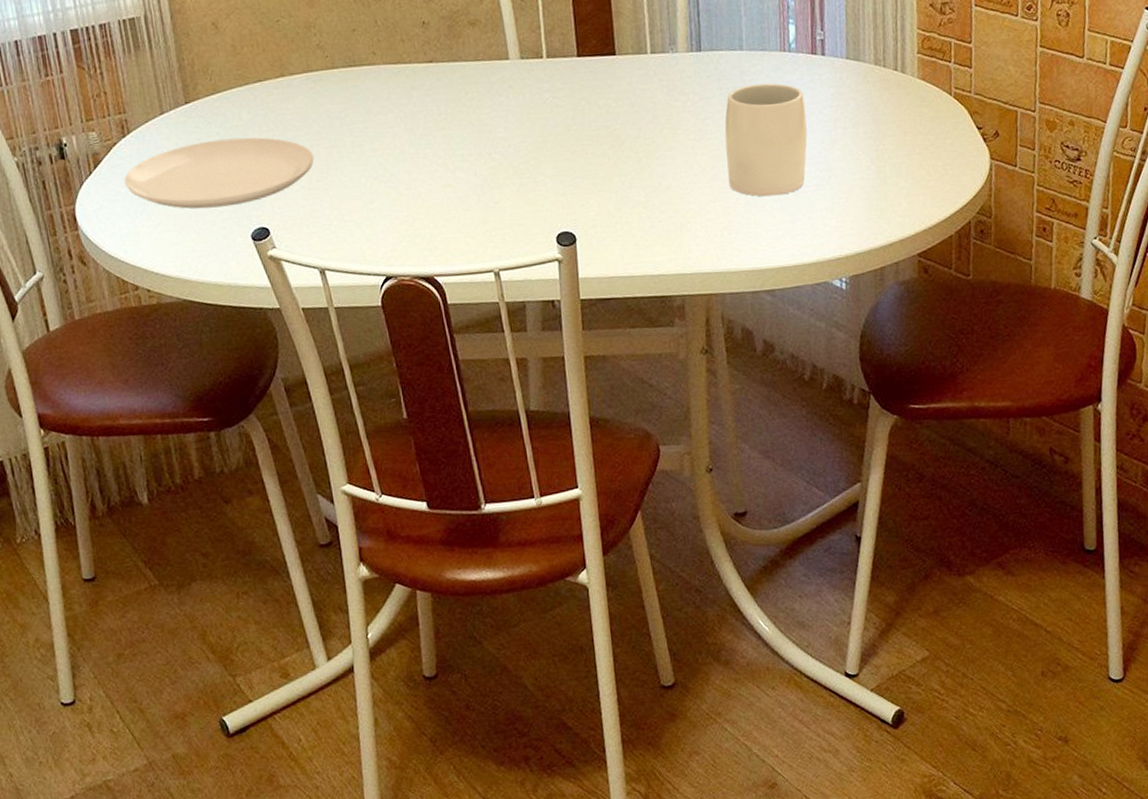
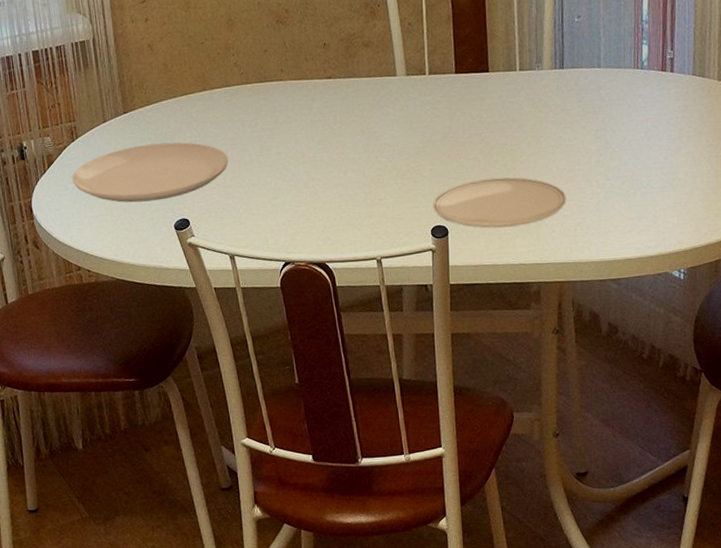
plate: none [557,175,710,234] -> present [432,177,566,228]
mug: present [724,83,808,197] -> none [581,96,655,197]

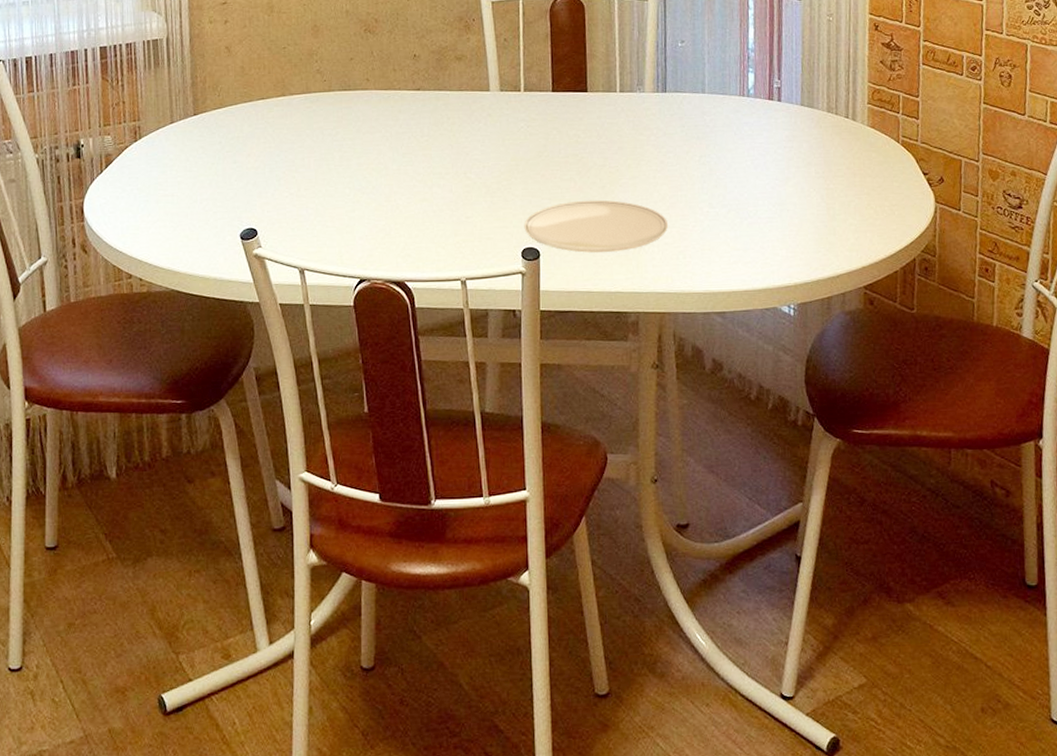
plate: present [72,142,229,203] -> none [131,147,305,209]

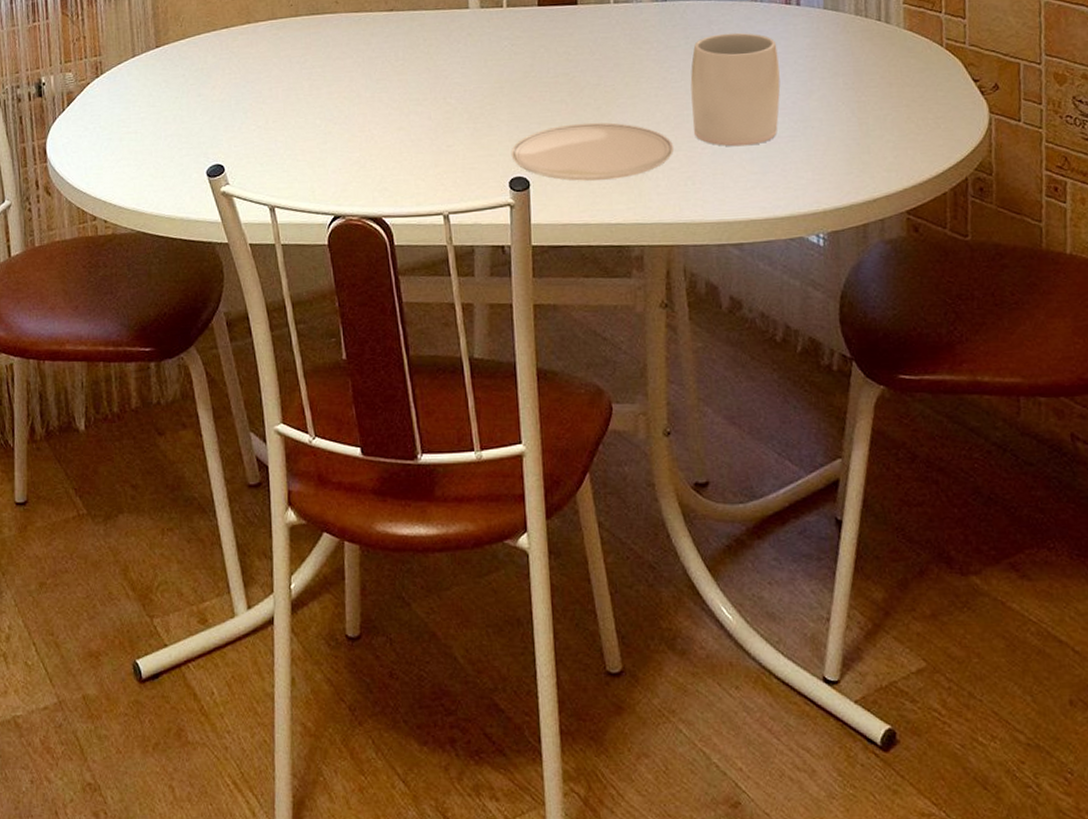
mug: none [684,123,762,226] -> present [690,32,781,147]

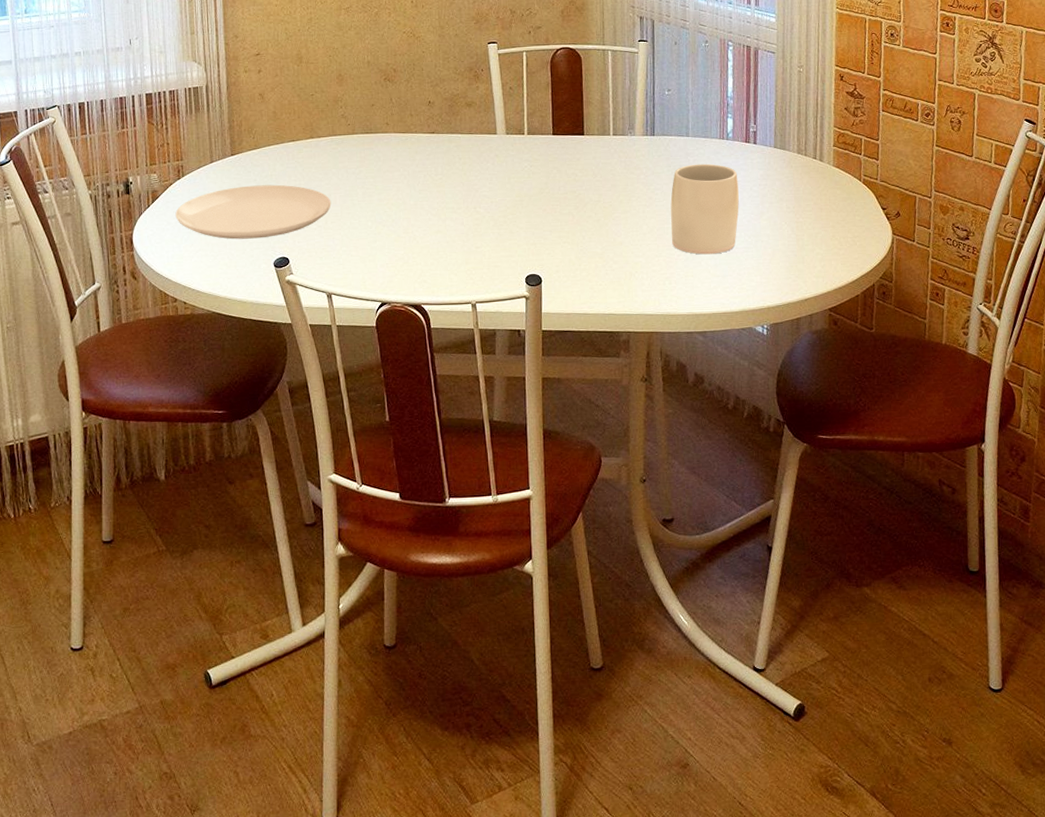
plate: none [93,79,273,146] -> present [175,184,332,240]
plate: present [511,122,673,181] -> none [527,231,655,279]

